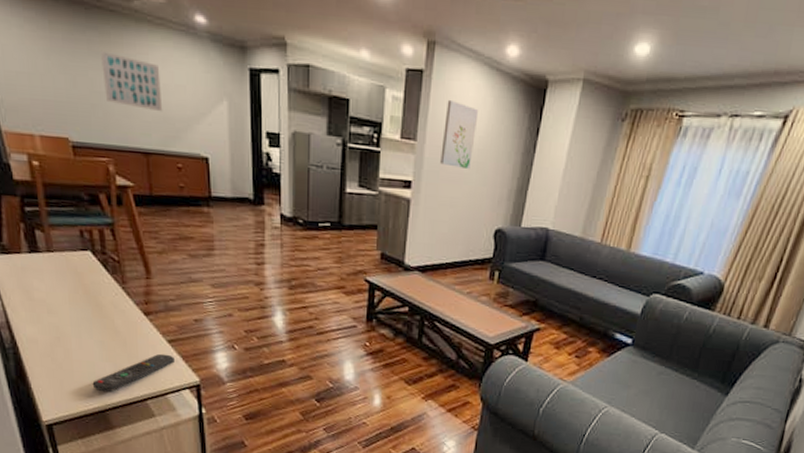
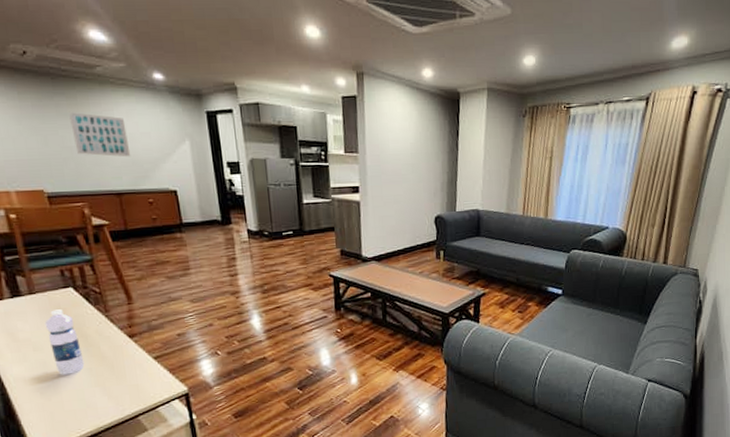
water bottle: none [60,272,97,344] -> present [44,309,85,375]
remote control: present [92,353,175,392] -> none [83,370,162,416]
wall art: present [440,99,479,170] -> none [380,116,407,171]

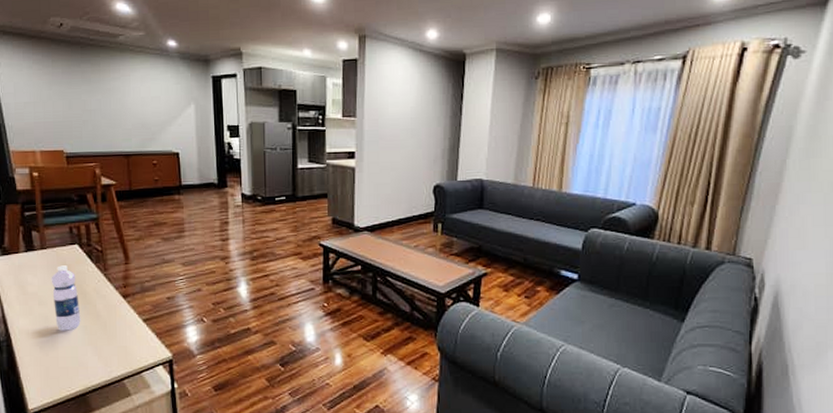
wall art: present [69,112,131,157] -> none [92,78,141,120]

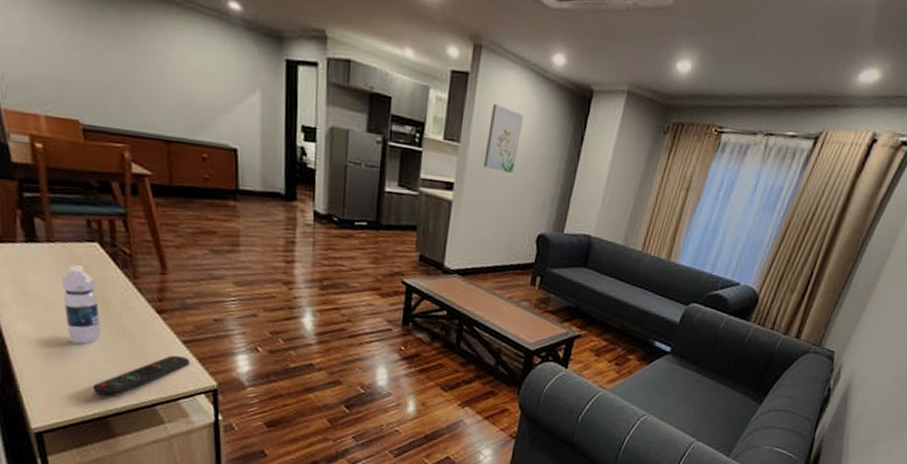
remote control: none [75,333,149,376] -> present [93,355,189,397]
wall art: none [378,79,408,136] -> present [484,103,524,174]

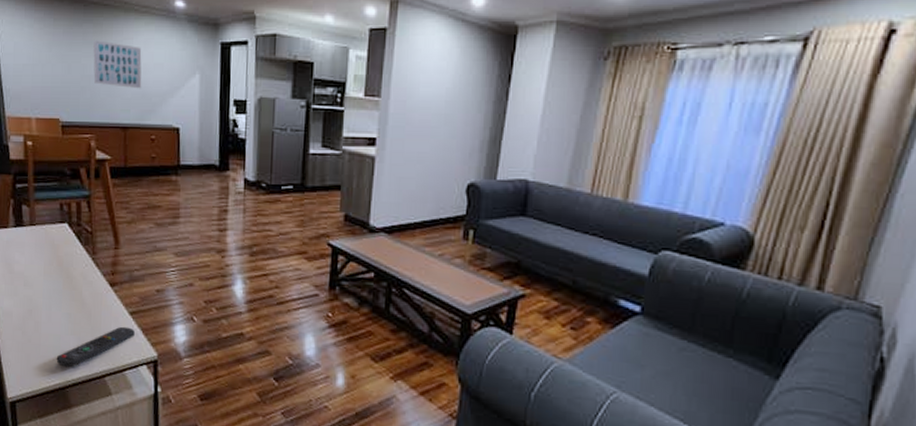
water bottle: present [61,265,101,344] -> none [38,245,66,317]
wall art: none [121,31,189,99] -> present [93,40,142,89]
wall art: present [484,103,524,174] -> none [406,54,445,123]

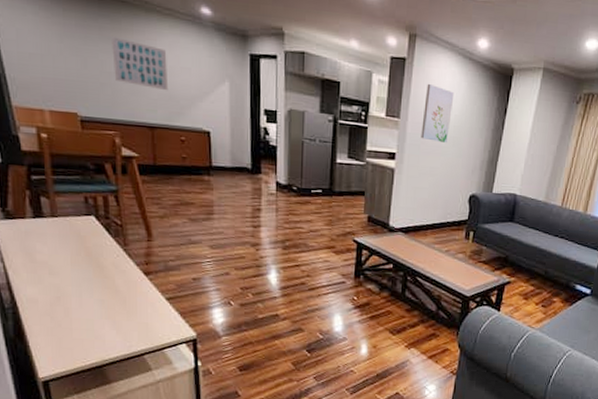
remote control: present [56,326,135,368] -> none [90,310,172,349]
wall art: none [406,54,445,123] -> present [421,83,455,144]

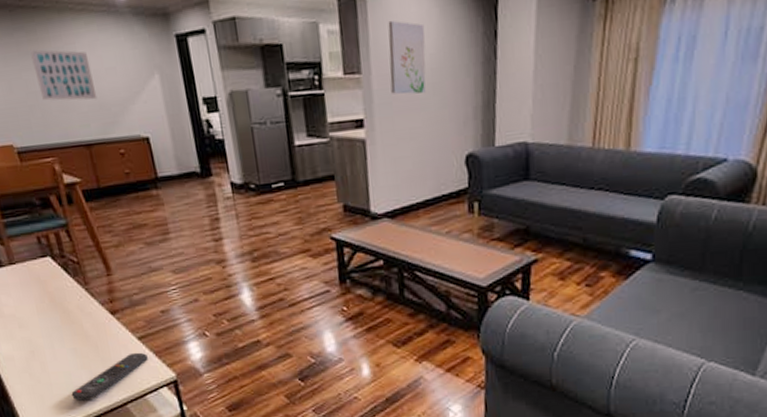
remote control: none [90,310,172,349] -> present [71,352,148,402]

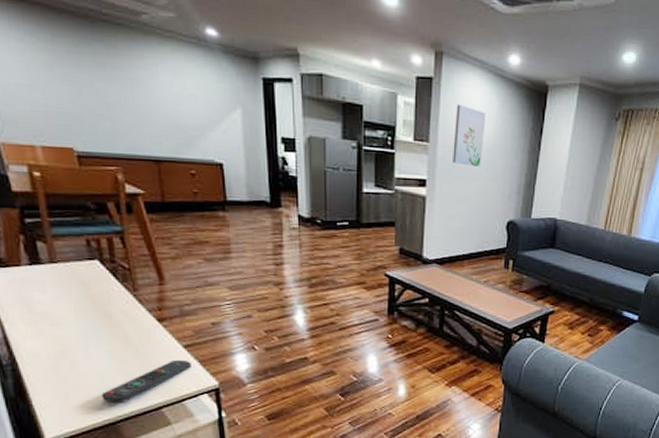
wall art: present [30,49,98,101] -> none [108,63,174,121]

